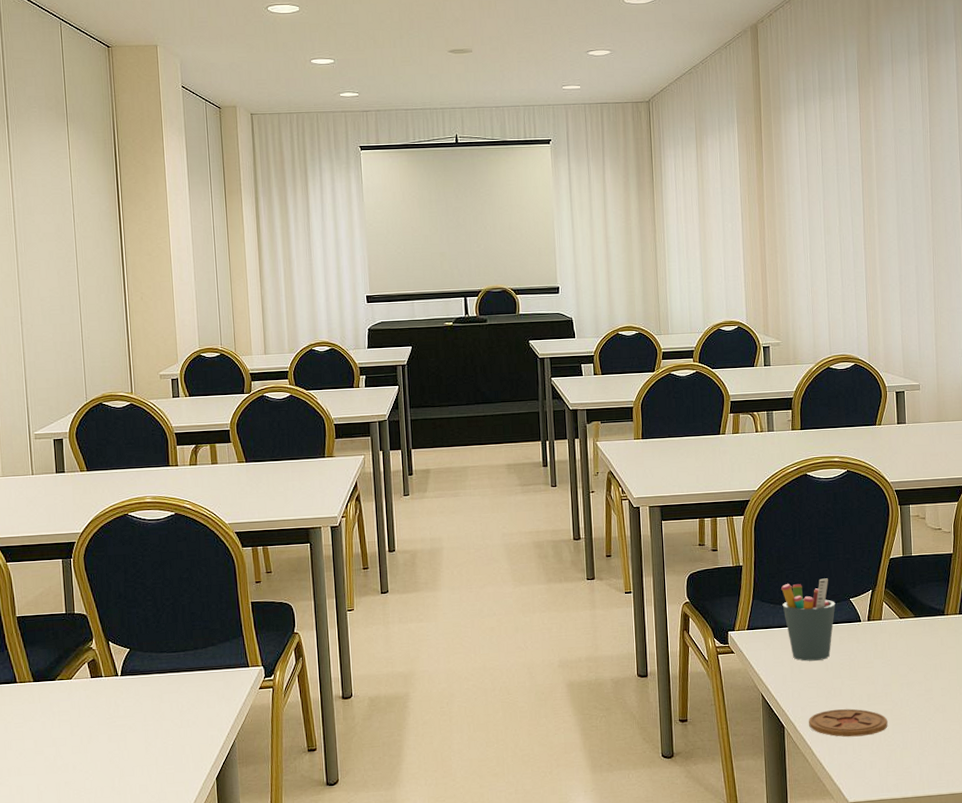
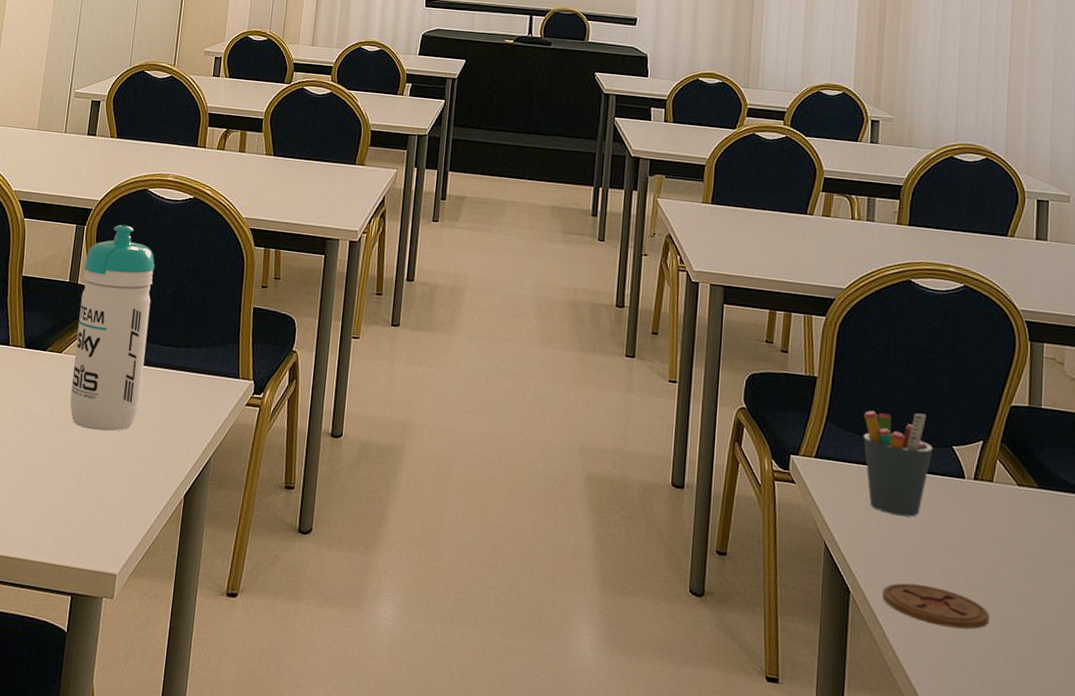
water bottle: none [77,550,158,742] -> present [70,224,155,432]

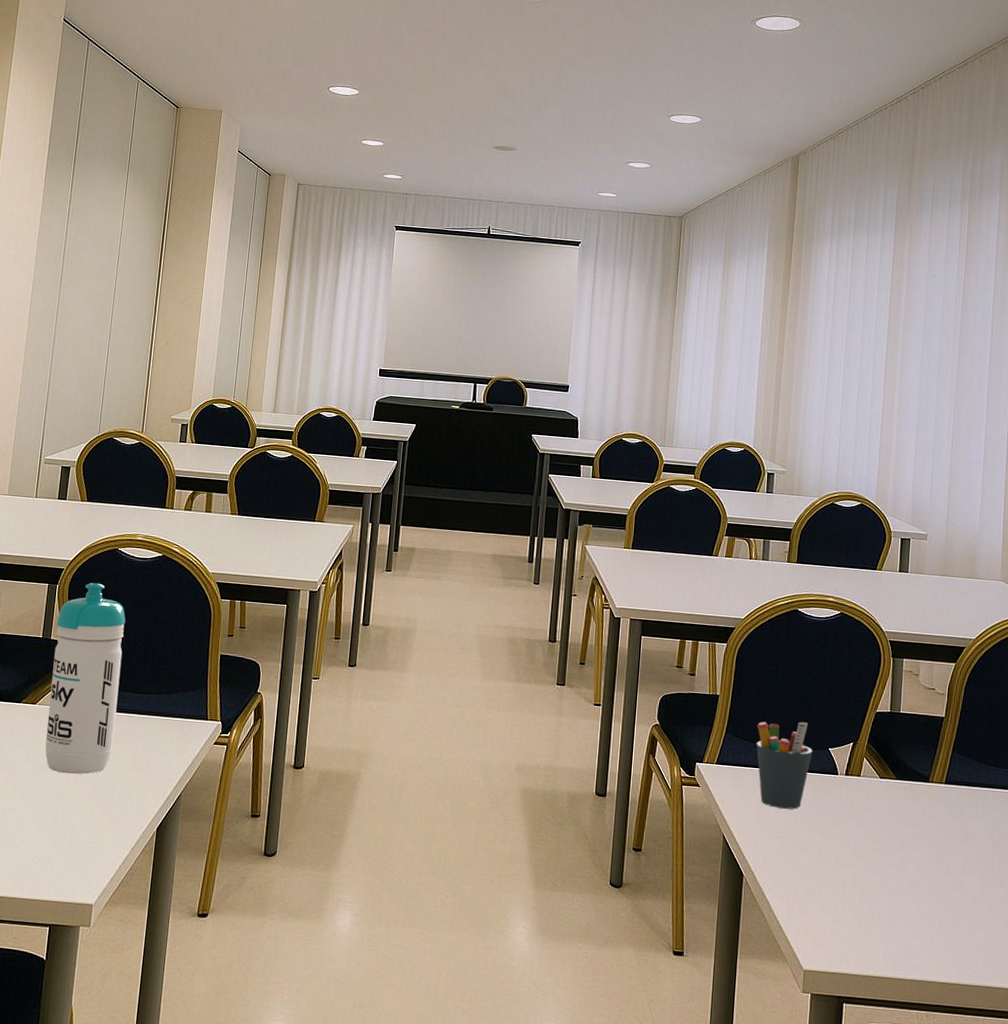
coaster: present [883,583,990,630] -> none [770,864,855,900]

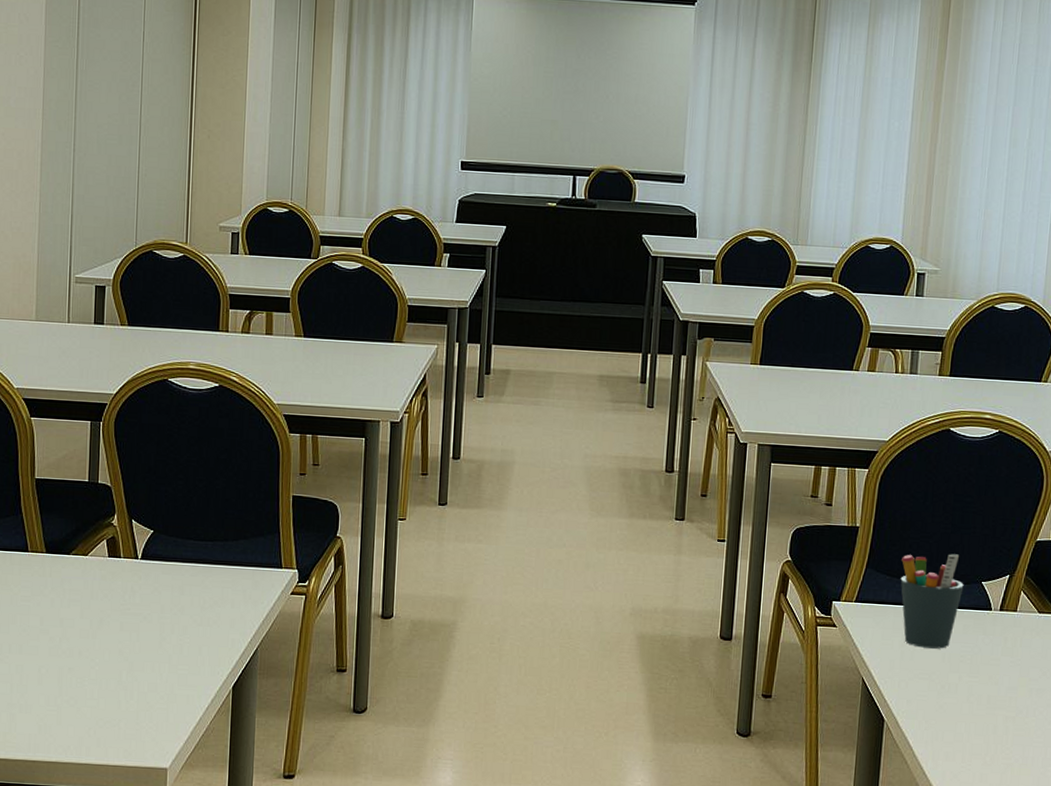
water bottle: present [45,582,126,775] -> none [101,418,183,631]

